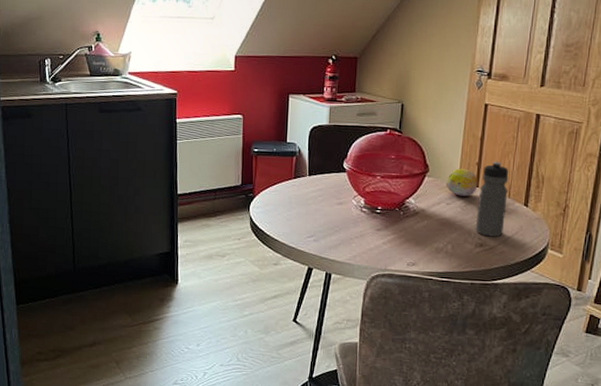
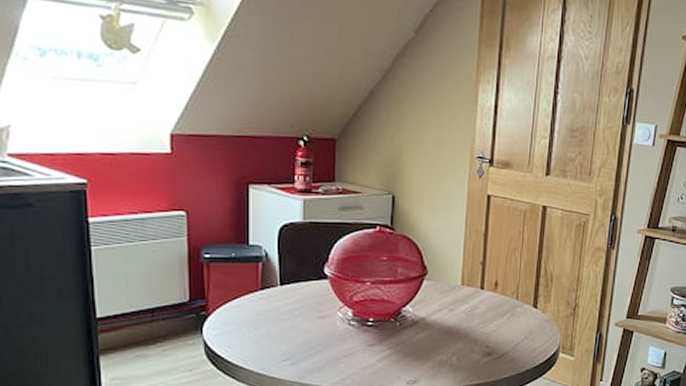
fruit: present [445,169,478,196] -> none [447,269,483,300]
water bottle: present [475,161,509,237] -> none [482,259,516,344]

